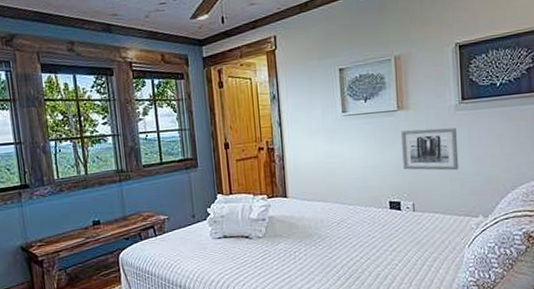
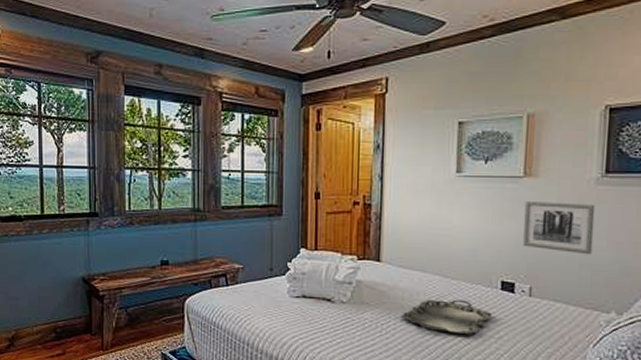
serving tray: none [310,221,385,252] -> present [401,299,492,335]

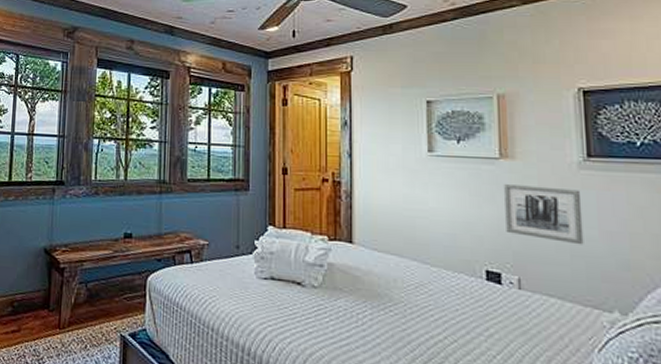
serving tray: present [401,299,492,335] -> none [378,288,479,331]

